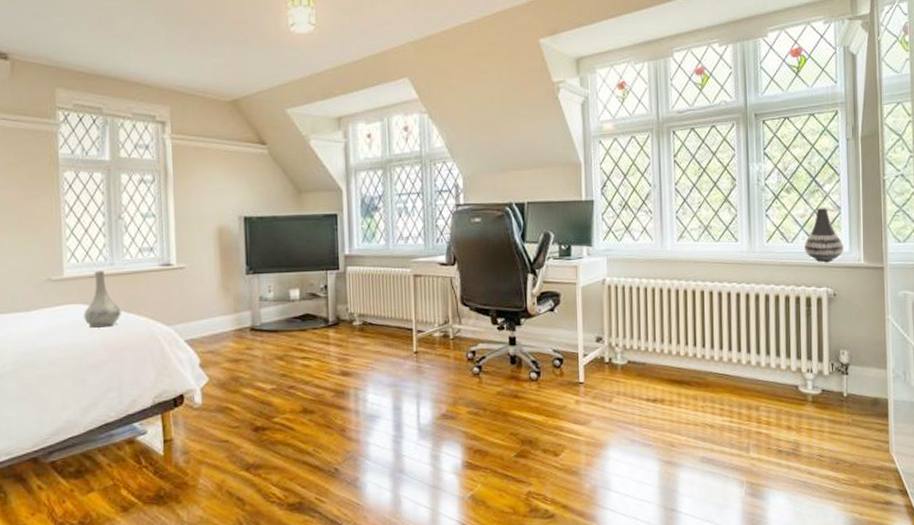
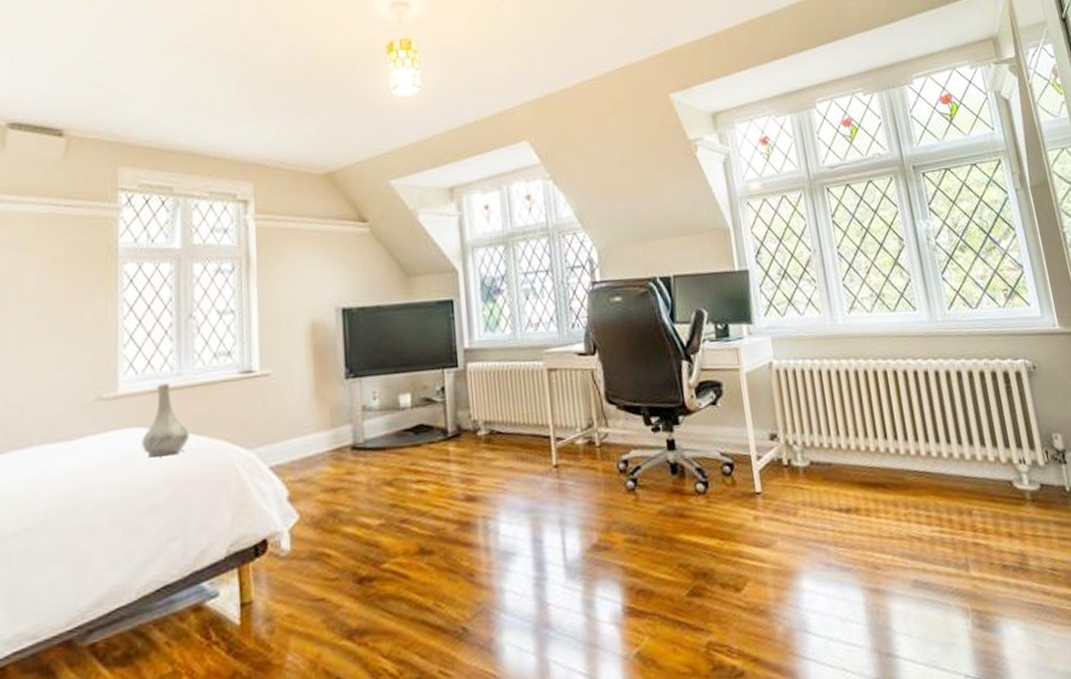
vase: present [804,207,844,262] -> none [990,266,1035,330]

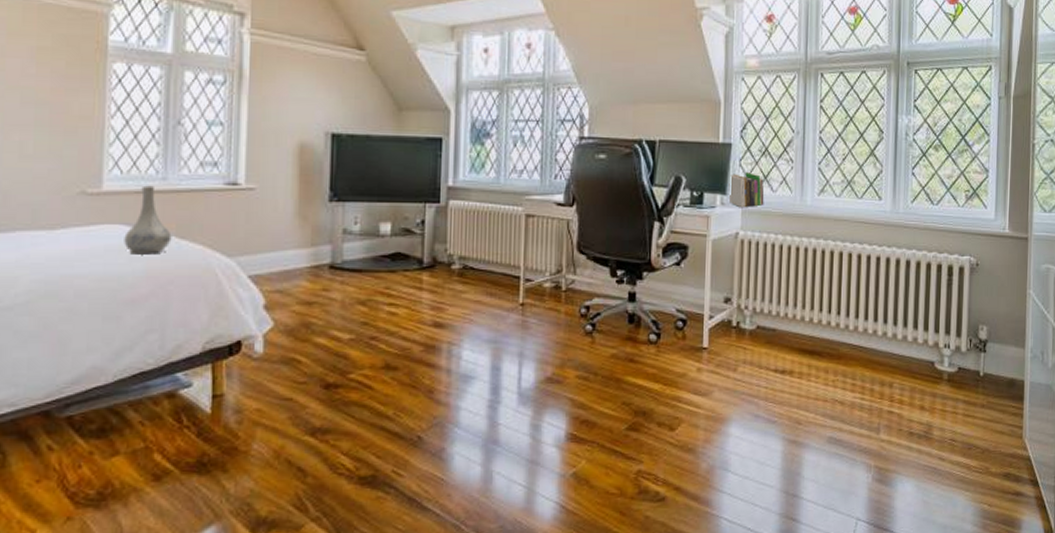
books: none [753,296,793,336] -> present [728,171,764,208]

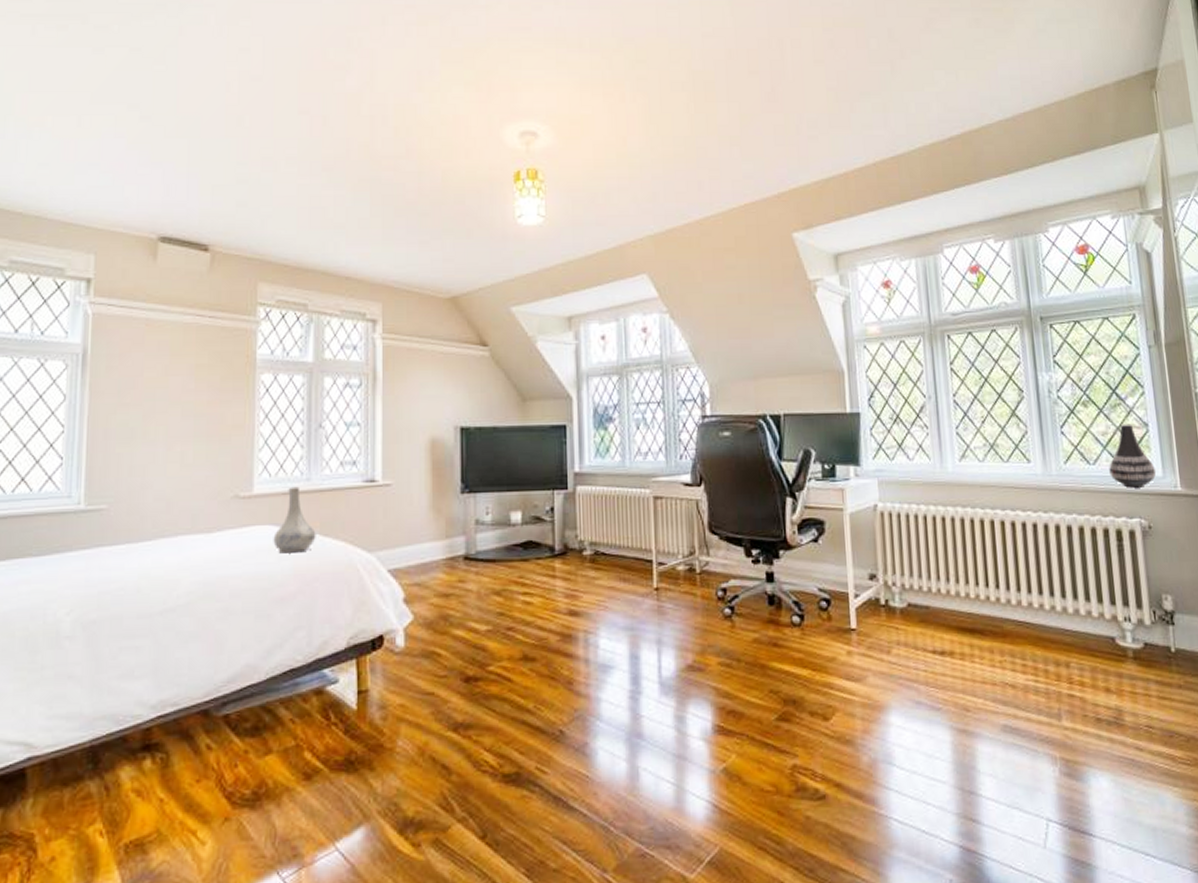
books: present [728,171,764,208] -> none [861,440,901,479]
vase: none [949,169,990,228] -> present [1109,424,1157,488]

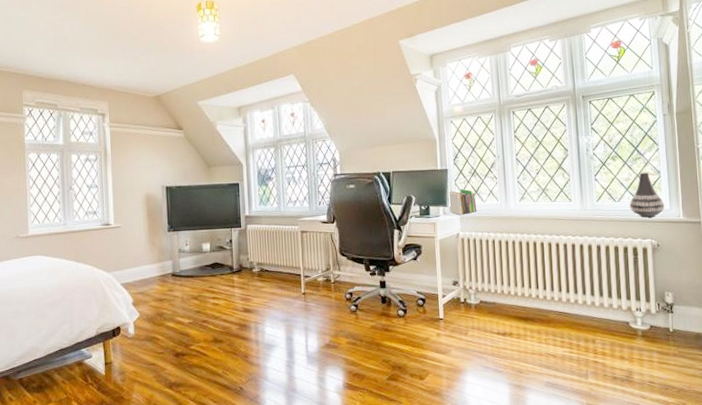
vase: present [273,486,316,554] -> none [43,229,72,274]
books: none [861,440,901,479] -> present [448,188,477,216]

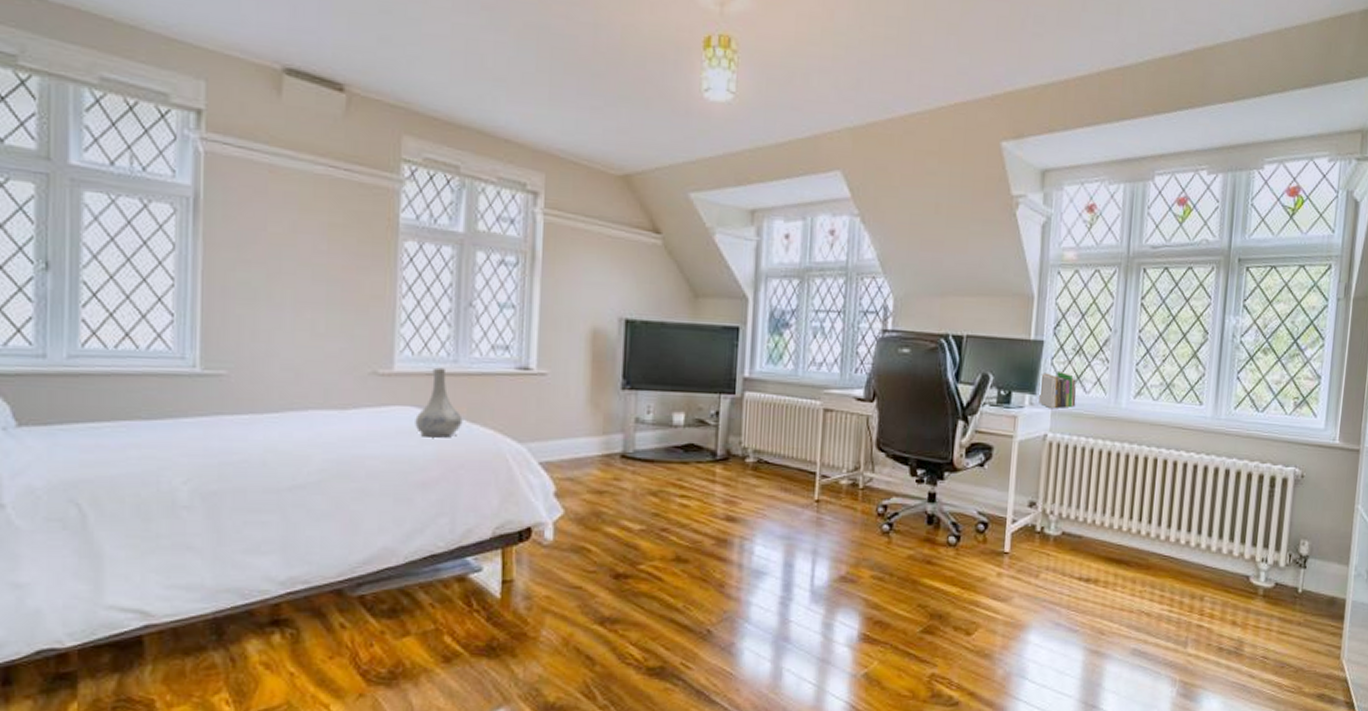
vase: none [43,229,72,274] -> present [415,367,463,438]
vase: present [630,172,665,218] -> none [1275,374,1320,438]

